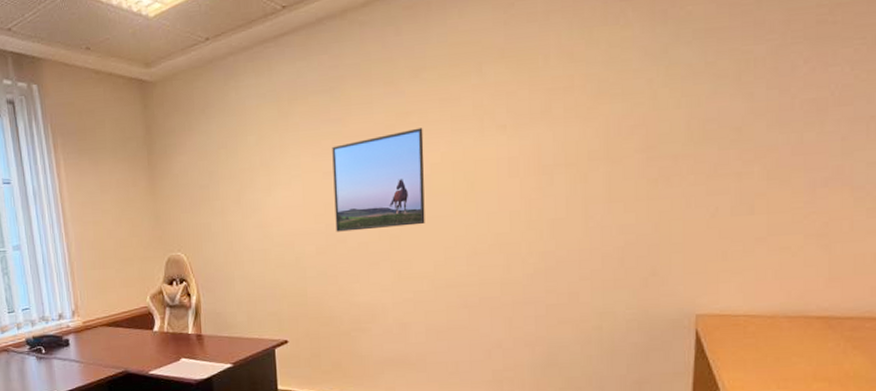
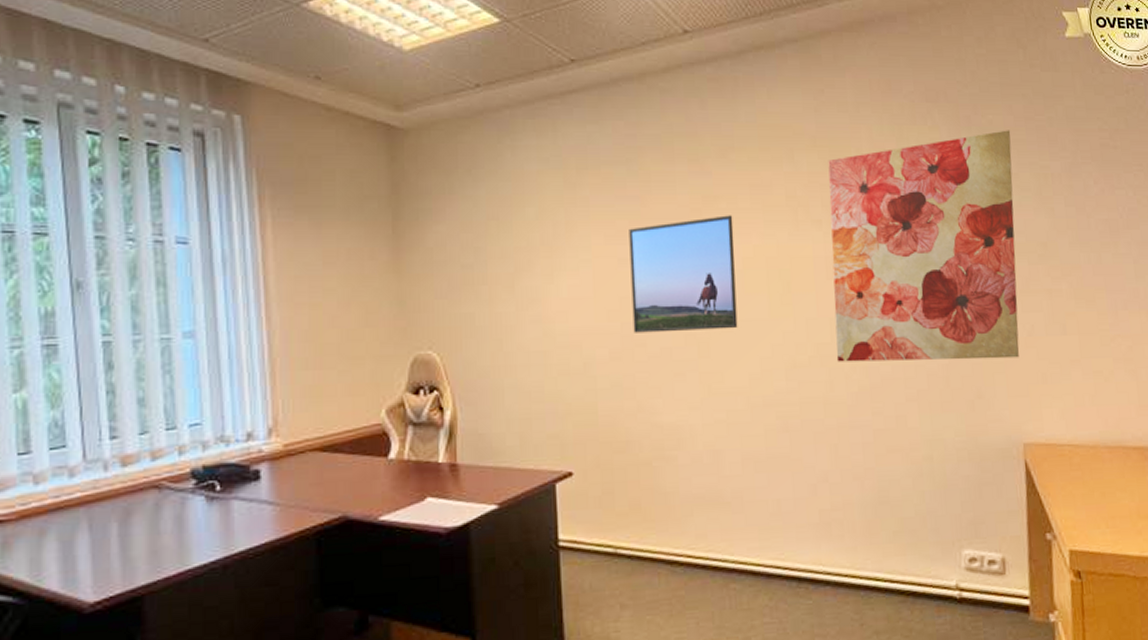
wall art: none [514,18,712,249] -> present [828,130,1020,362]

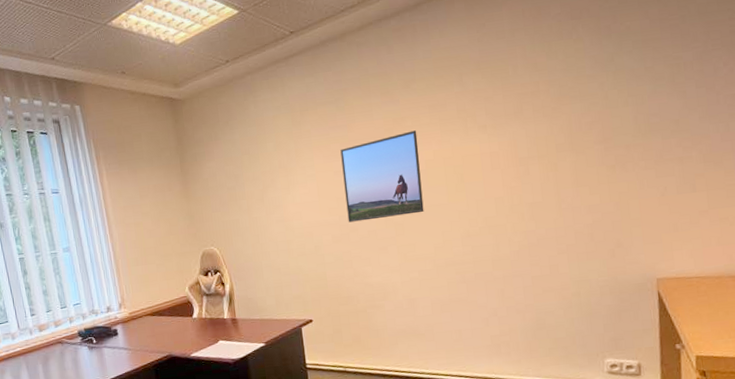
wall art: present [828,130,1020,362] -> none [490,32,654,230]

